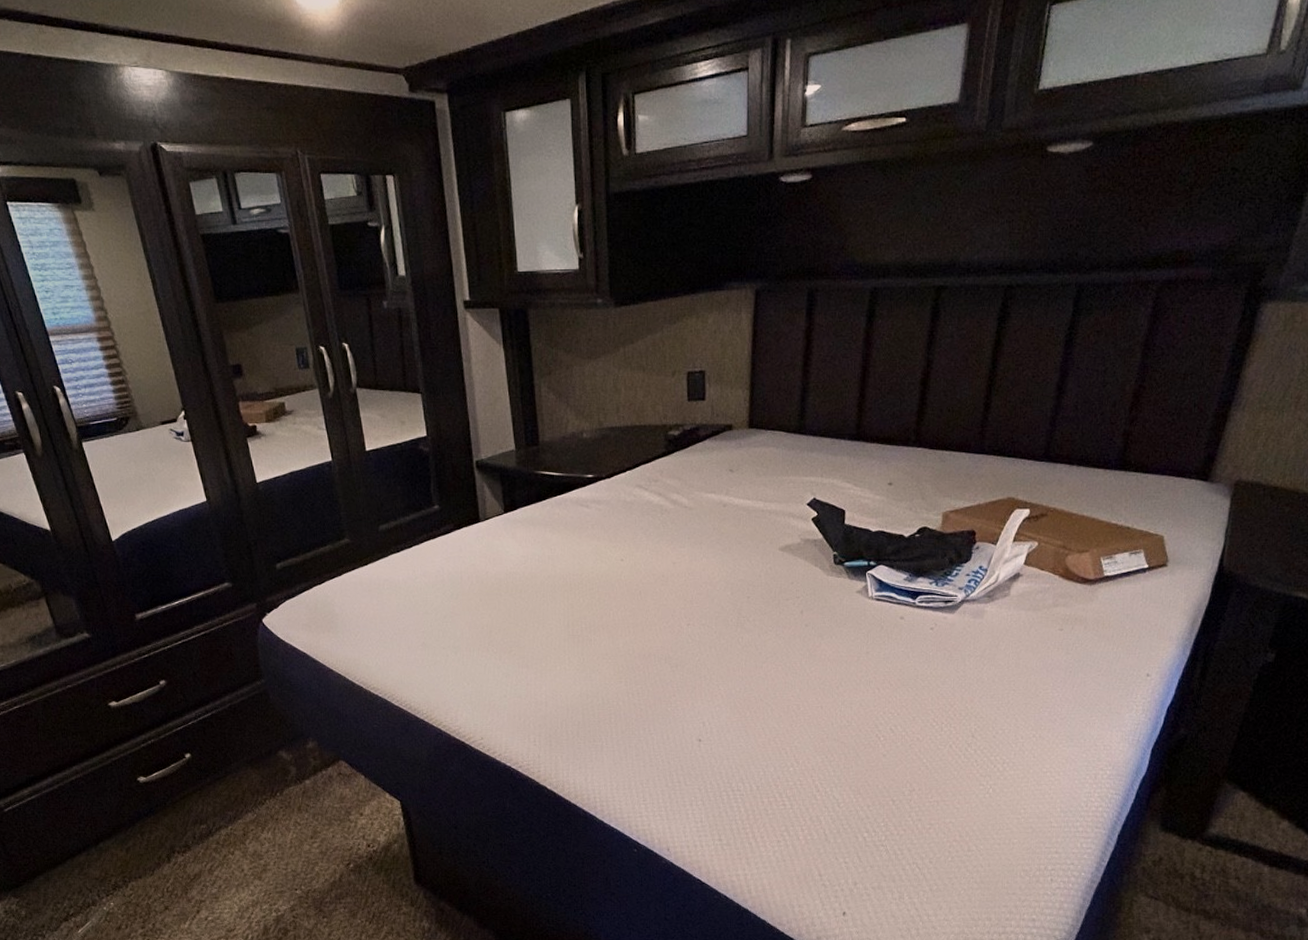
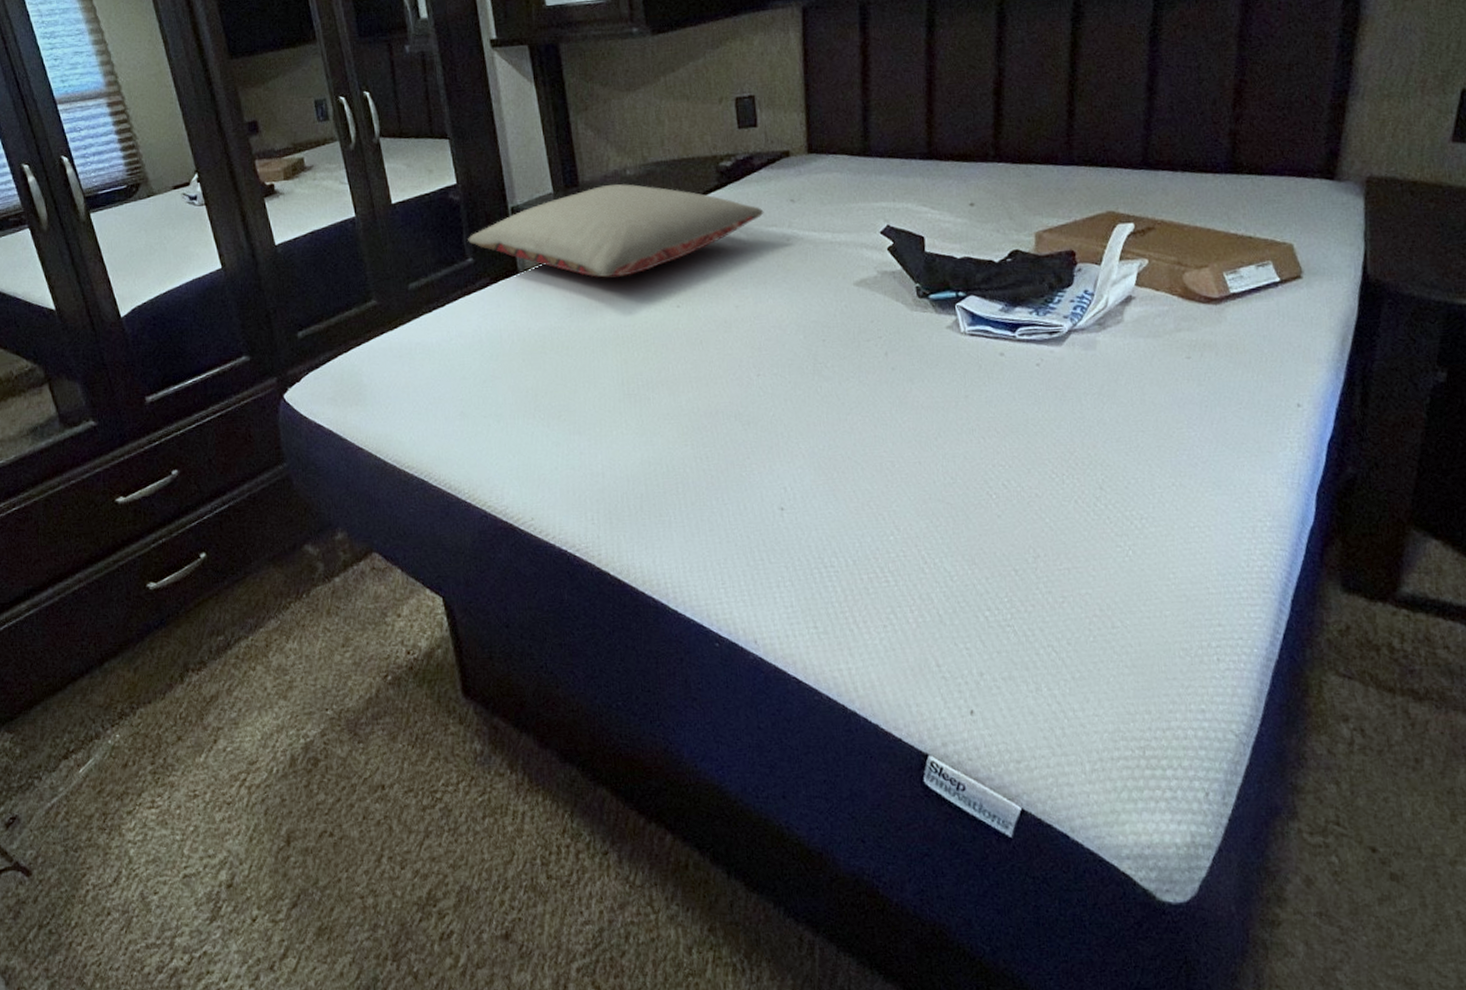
pillow: none [435,446,705,531] -> present [468,184,764,278]

